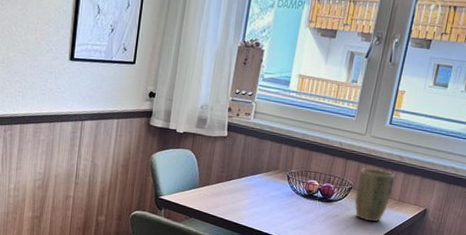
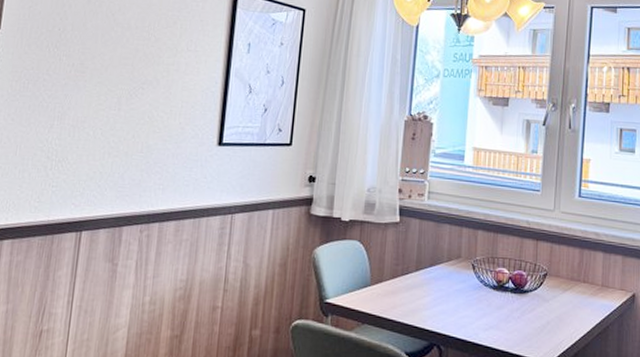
plant pot: present [354,168,395,223] -> none [552,249,594,315]

